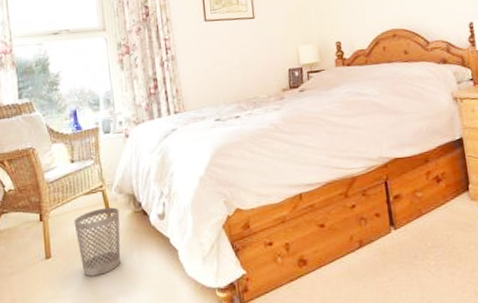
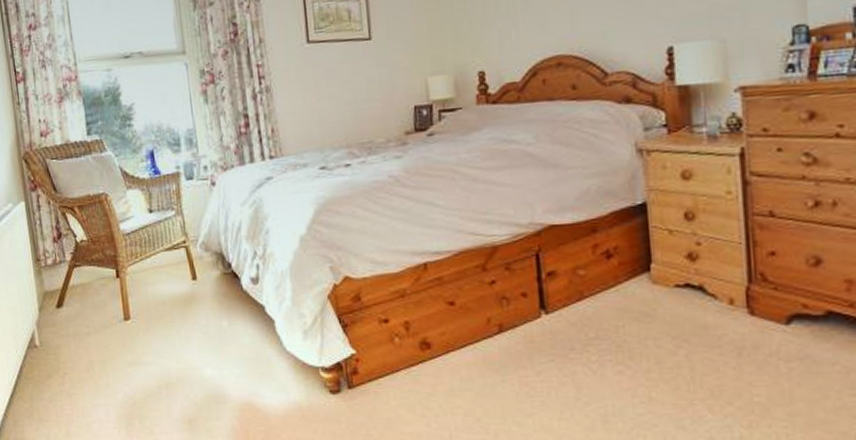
wastebasket: present [74,207,121,276] -> none [154,266,208,343]

